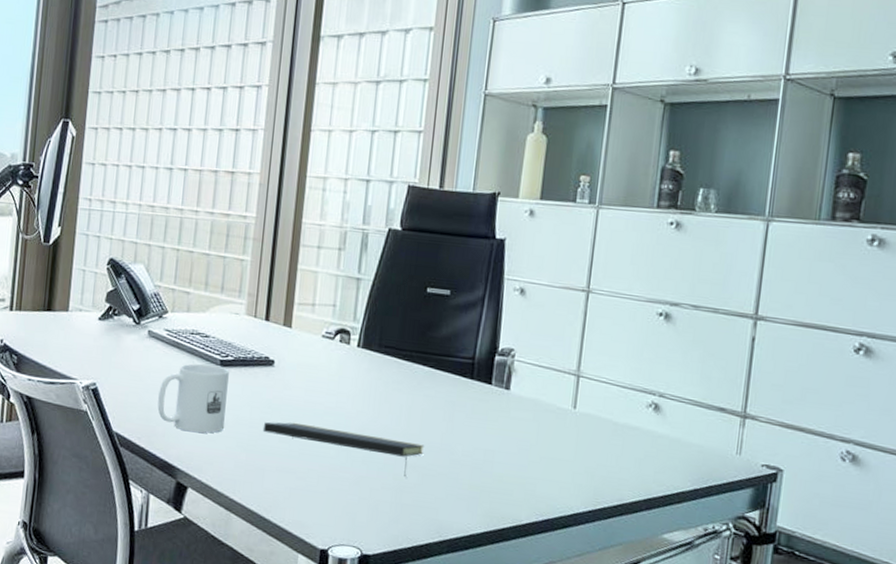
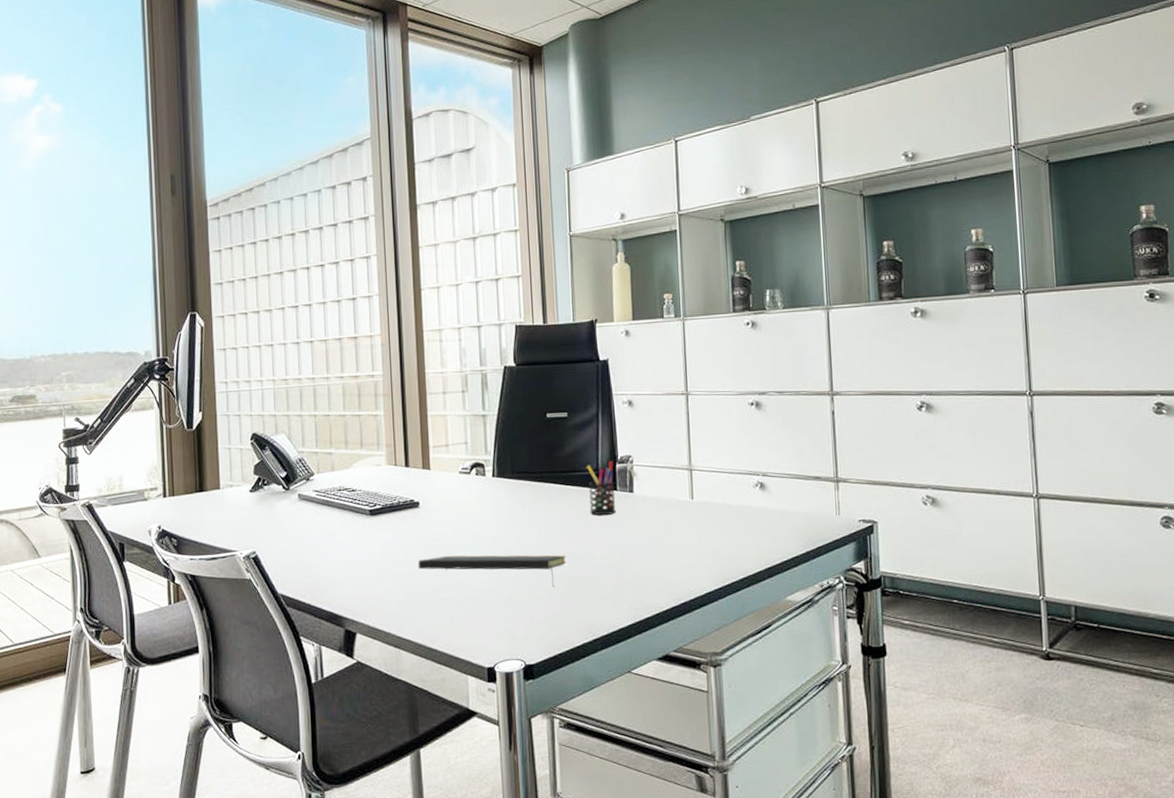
mug: present [157,363,229,433] -> none [316,515,382,582]
pen holder: none [458,351,493,410] -> present [587,461,616,515]

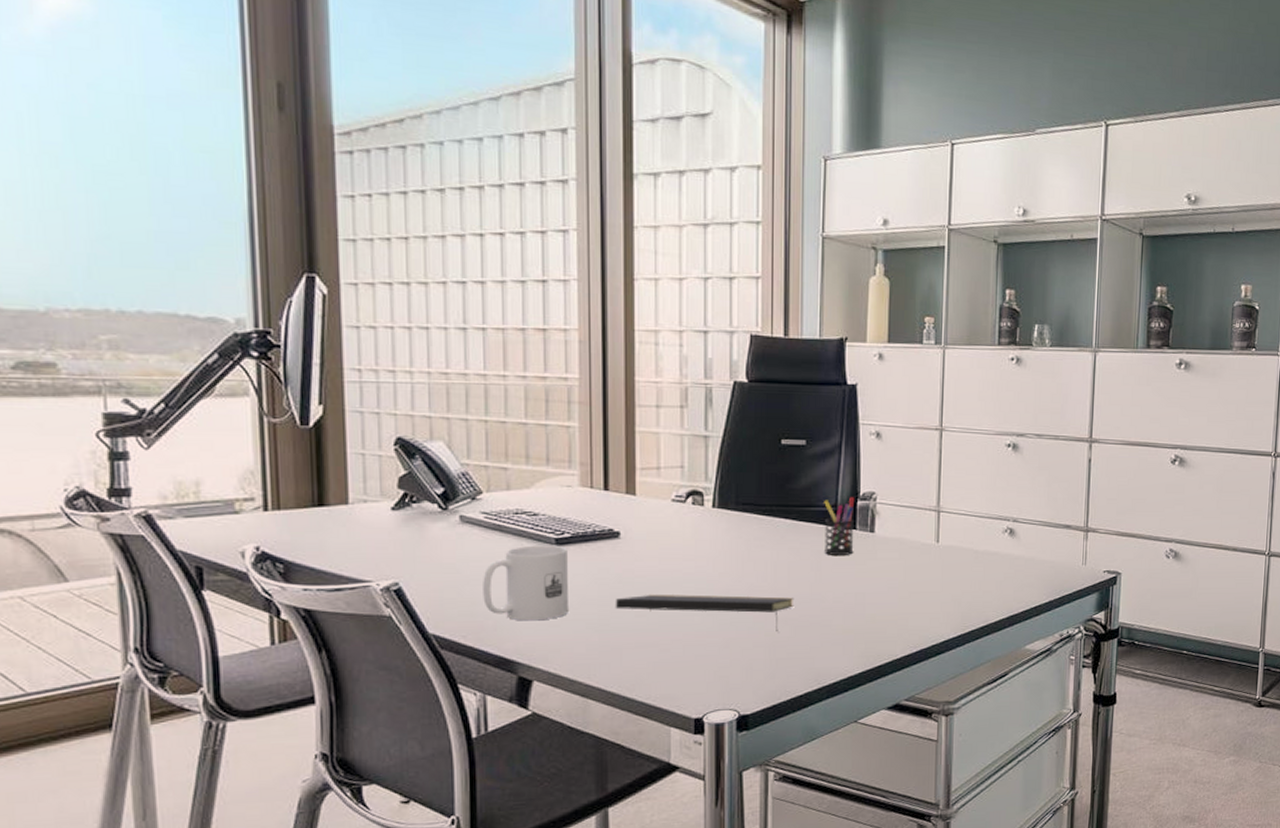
mug: none [316,515,382,582] -> present [483,545,568,621]

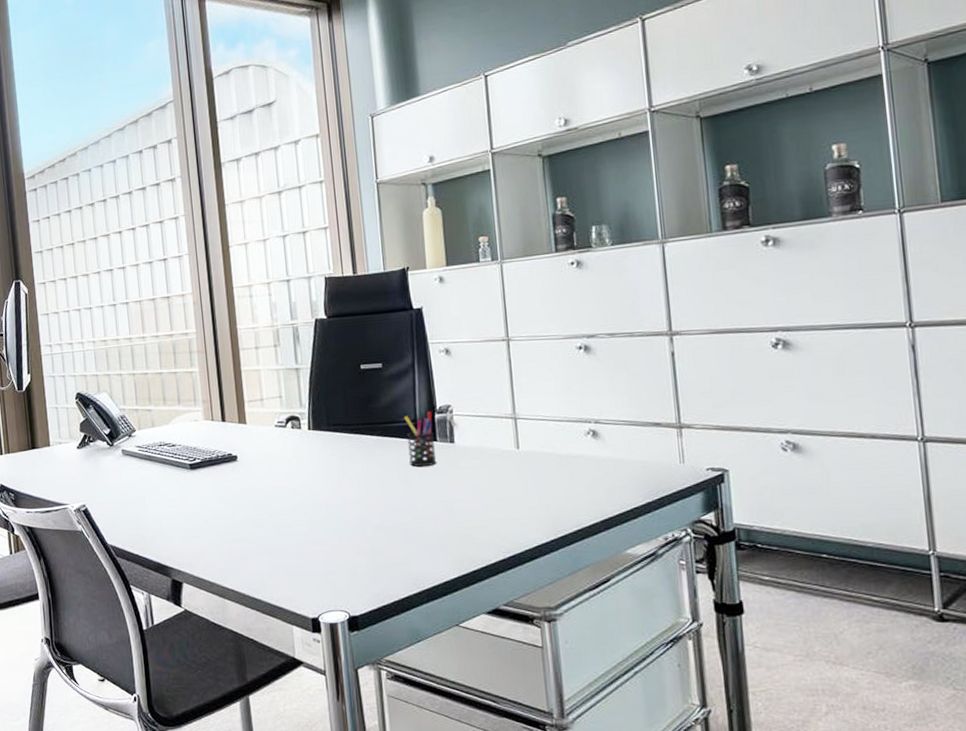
mug: present [483,545,568,621] -> none [141,469,204,533]
notepad: present [615,594,795,631] -> none [238,507,387,539]

